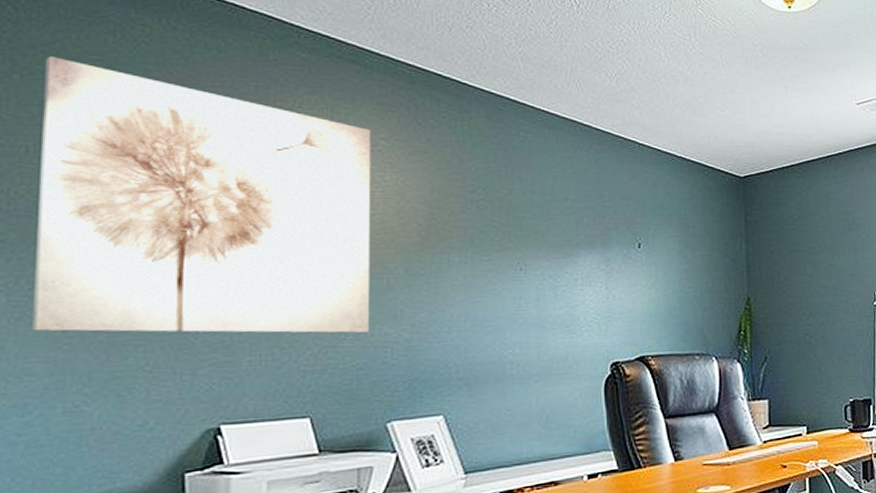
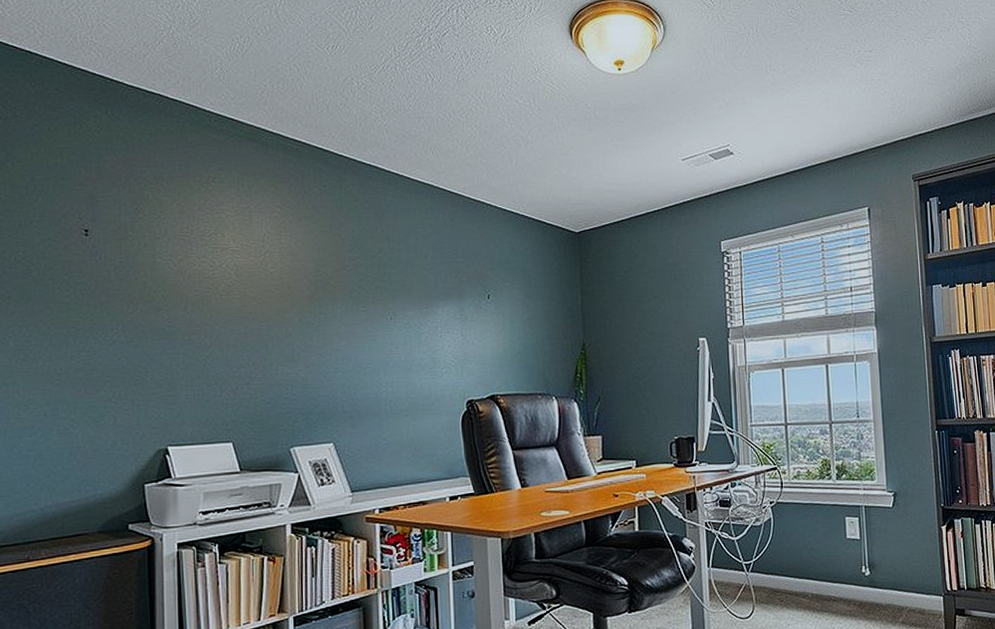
wall art: present [32,55,370,334] -> none [28,146,273,373]

